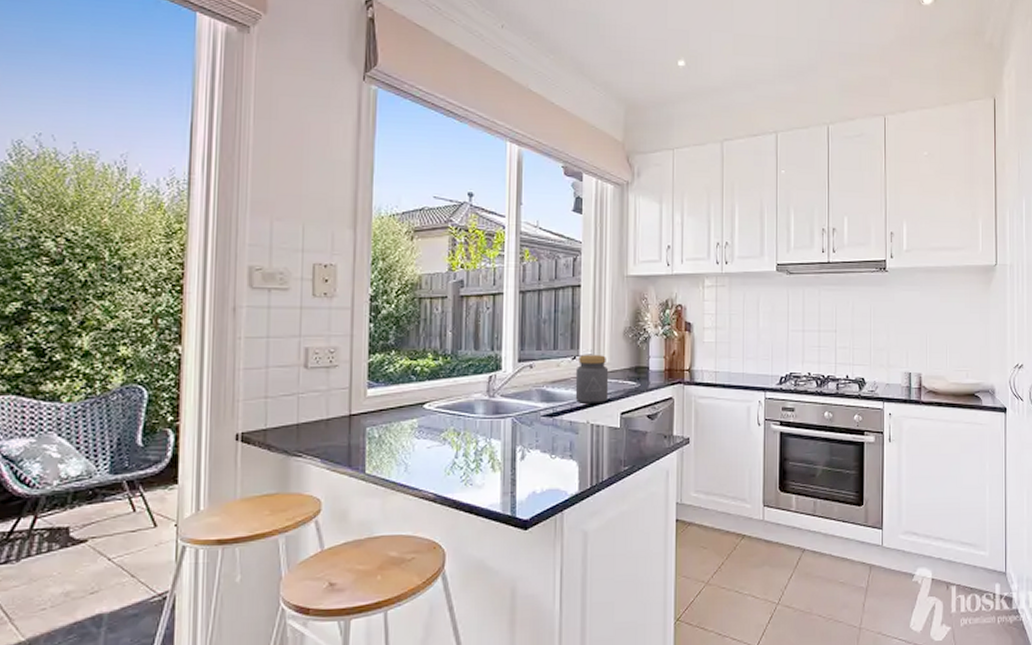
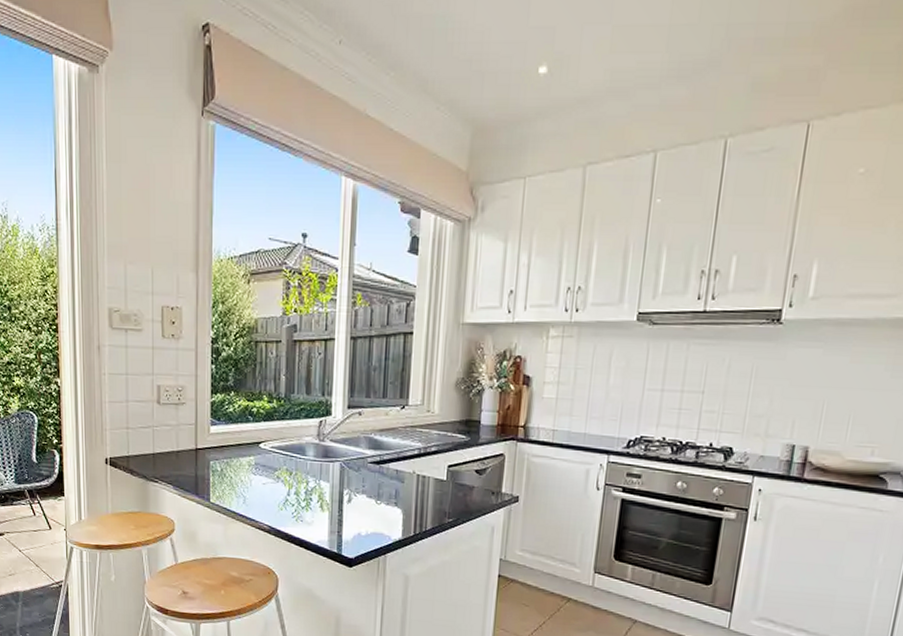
jar: present [575,355,609,405] -> none [402,405,438,456]

